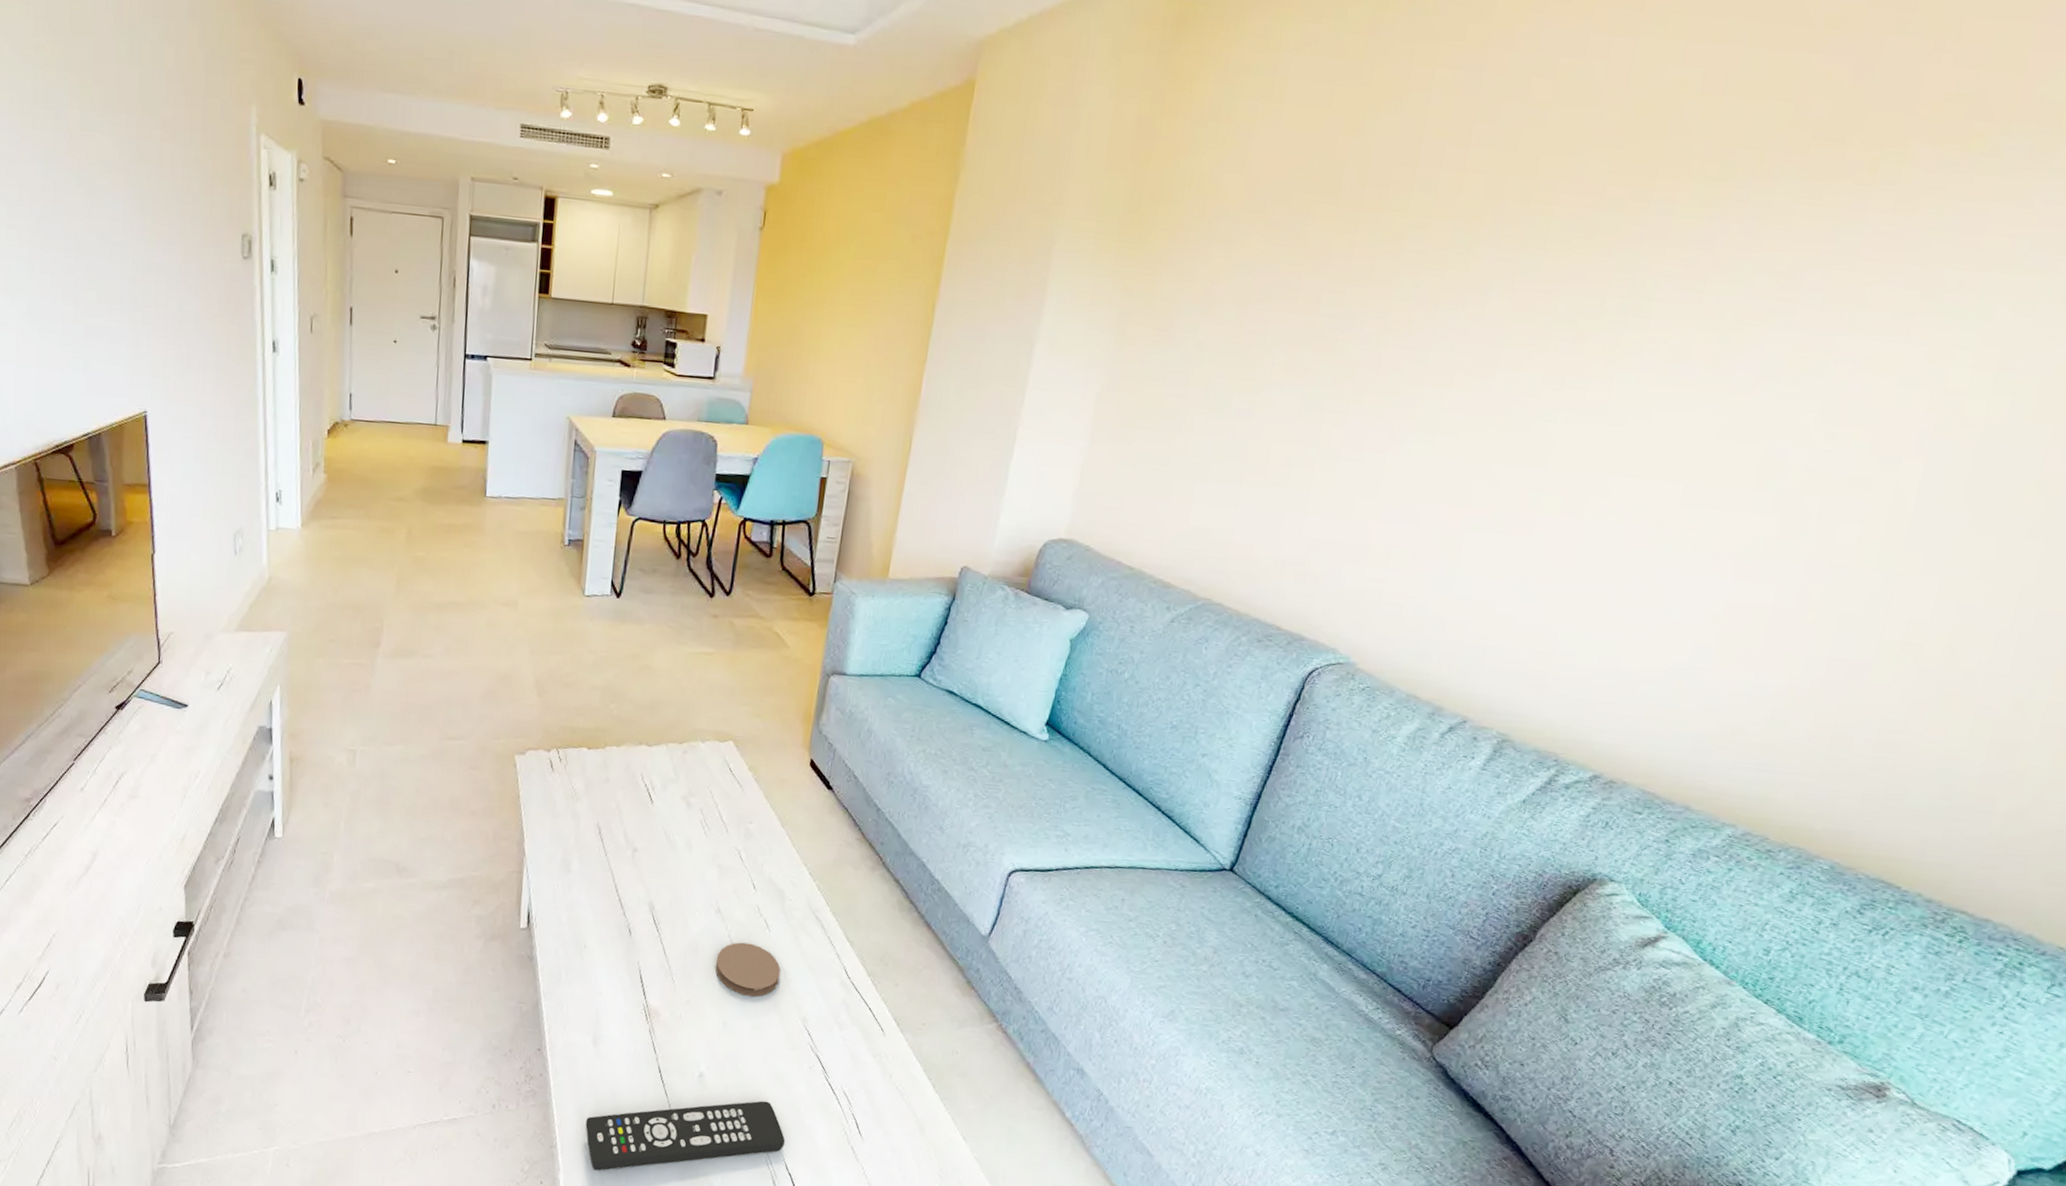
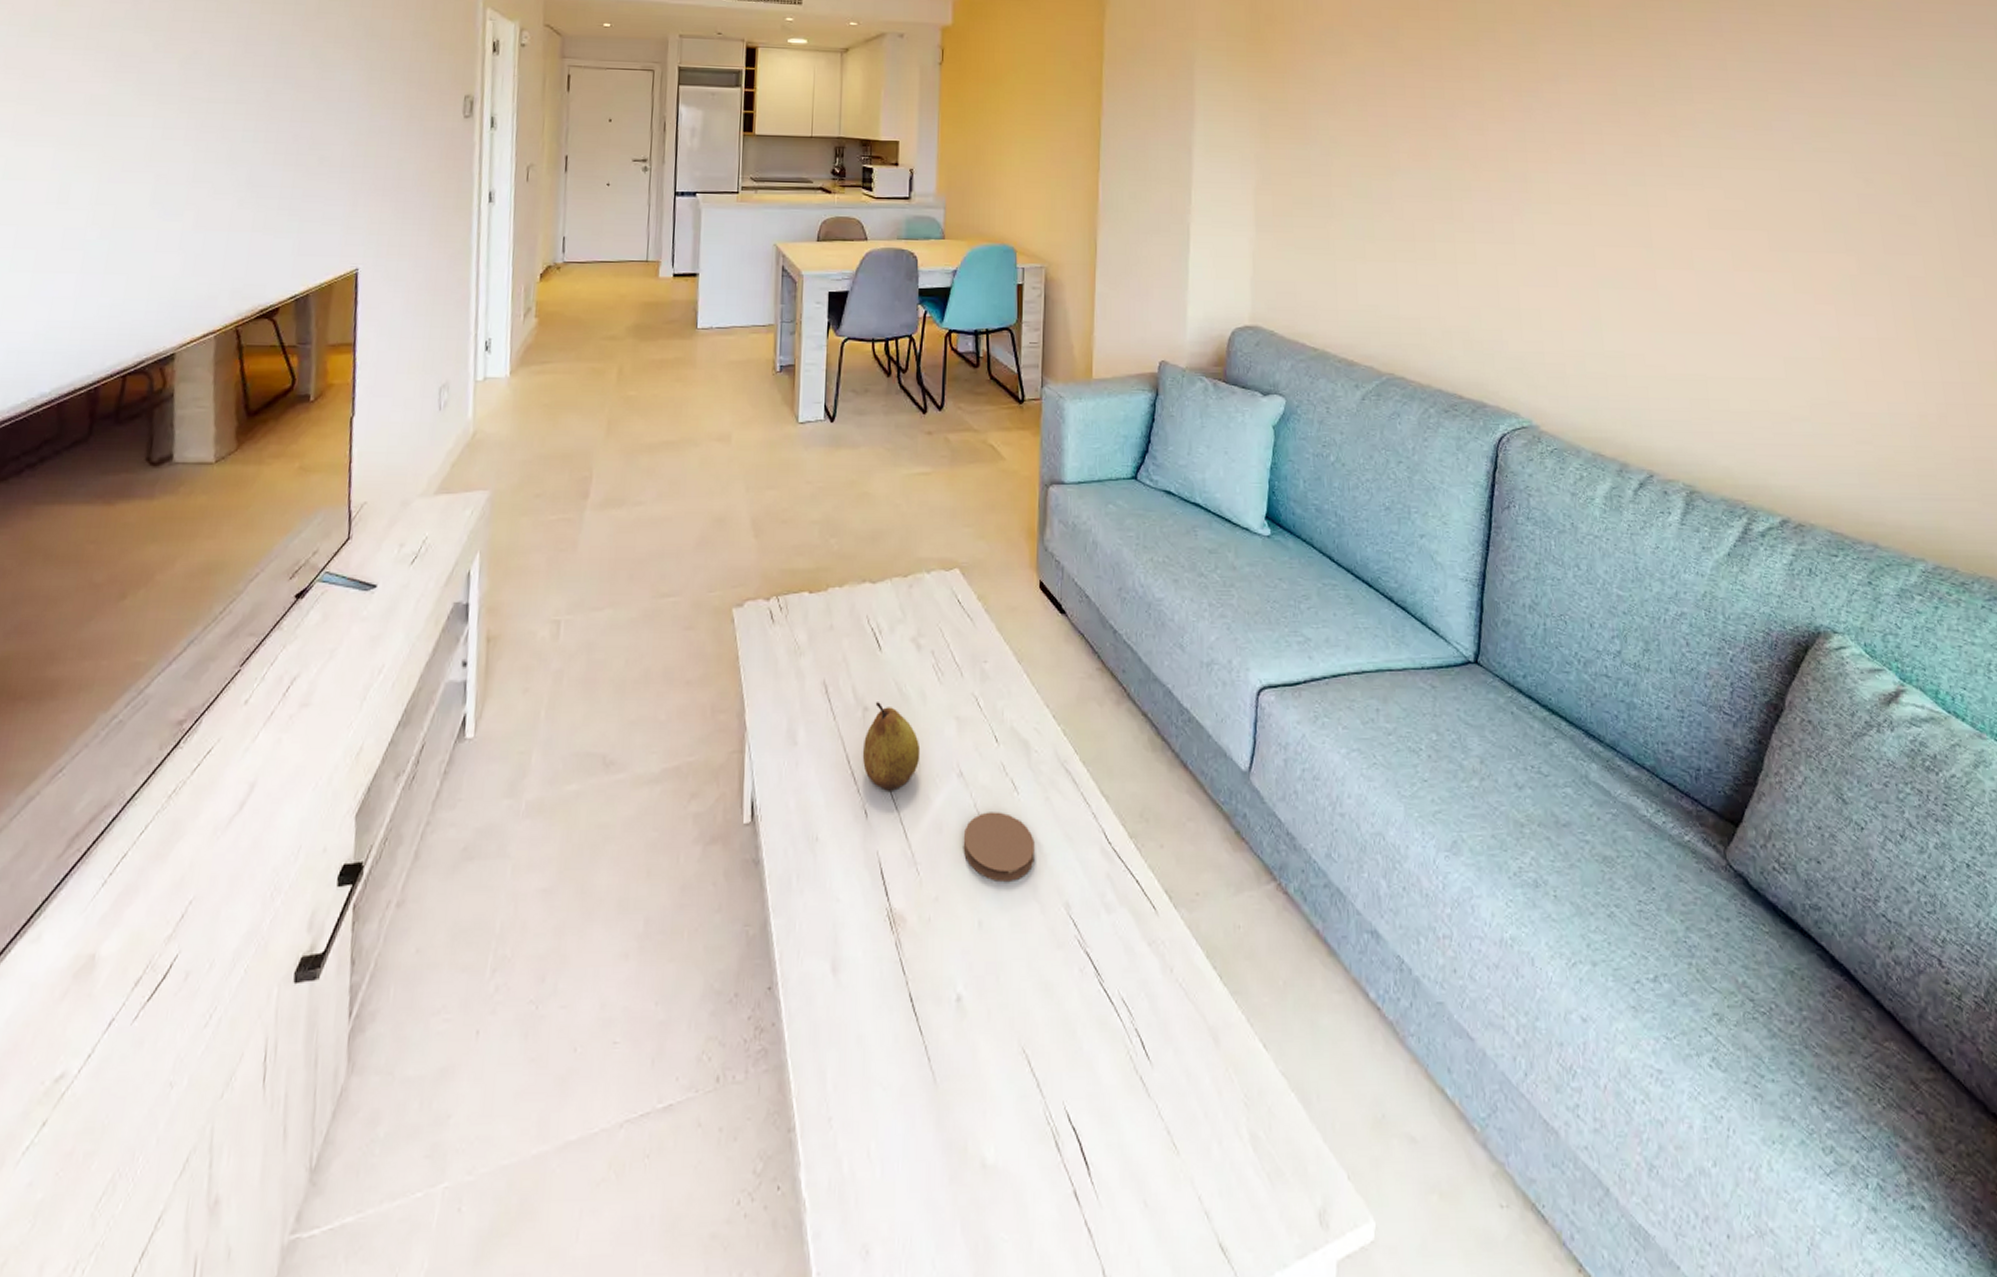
remote control: present [585,1100,786,1171] -> none [828,1025,1064,1159]
fruit: none [629,845,684,918] -> present [862,702,921,793]

